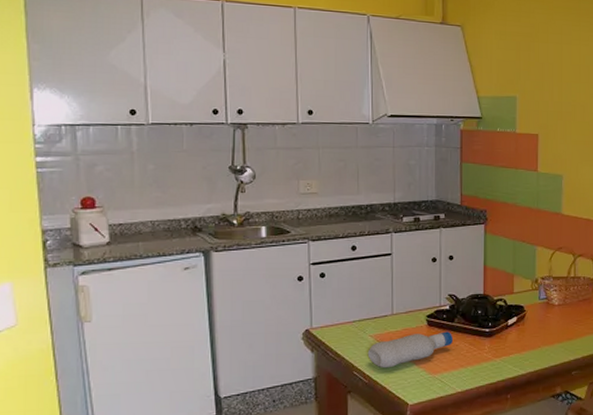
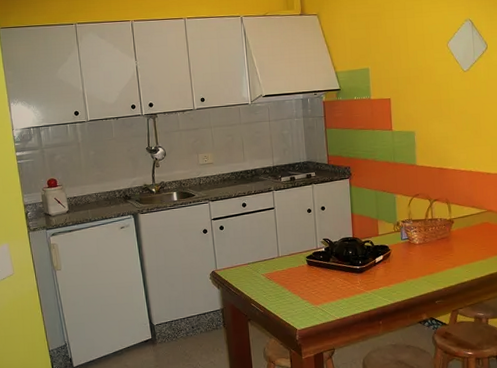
bottle: present [367,331,454,369] -> none [261,269,330,301]

